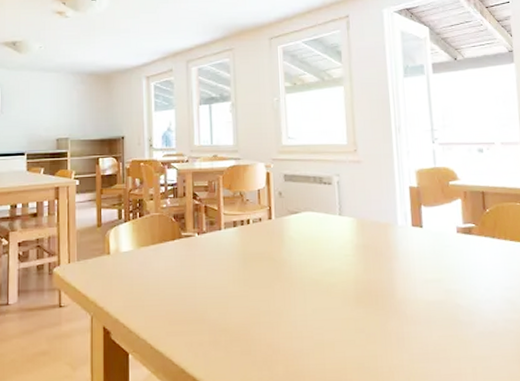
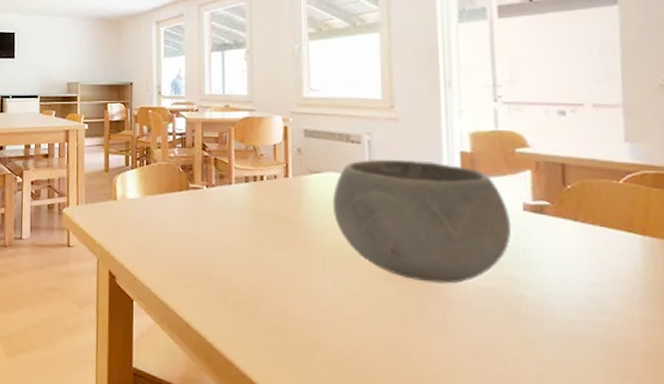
bowl: none [309,196,449,302] -> present [332,159,511,284]

